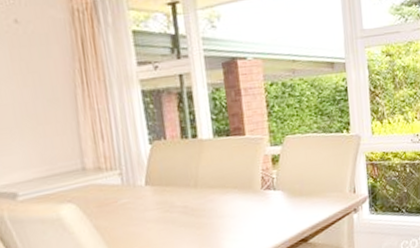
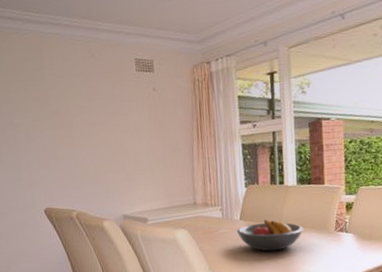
fruit bowl: none [142,182,225,222] -> present [237,220,304,252]

